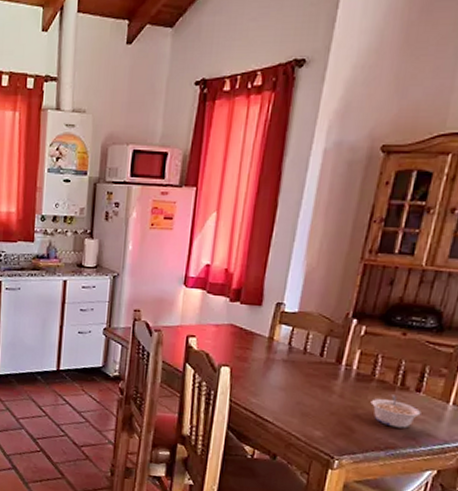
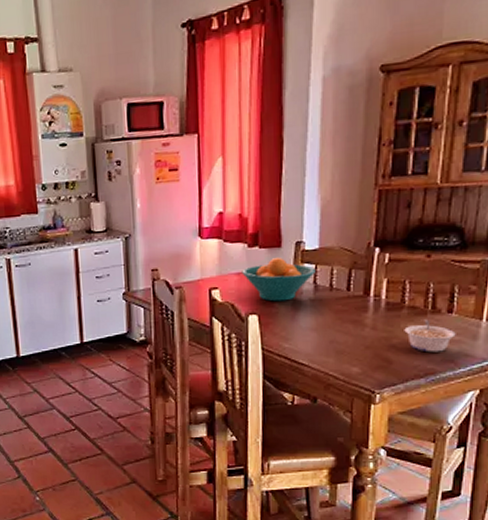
fruit bowl: none [220,315,292,358] -> present [242,258,315,302]

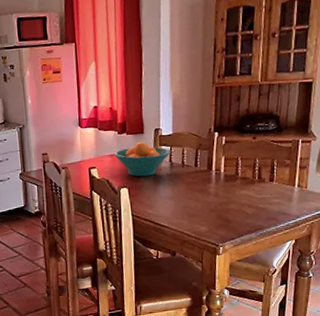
legume: present [404,319,456,353] -> none [238,187,276,213]

